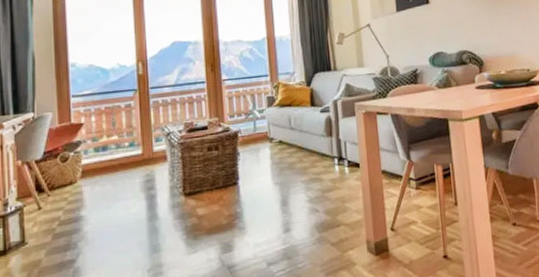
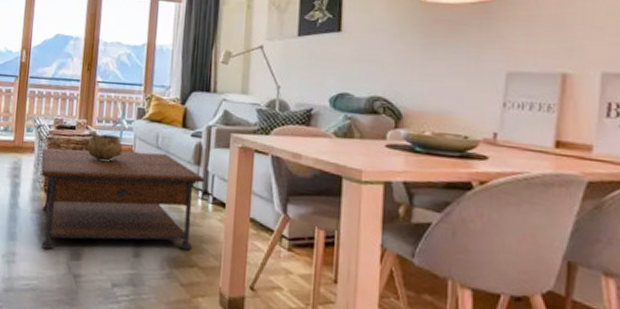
coffee table: none [175,132,338,251] -> present [41,148,205,251]
decorative bowl: none [222,125,259,153] -> present [87,133,123,162]

